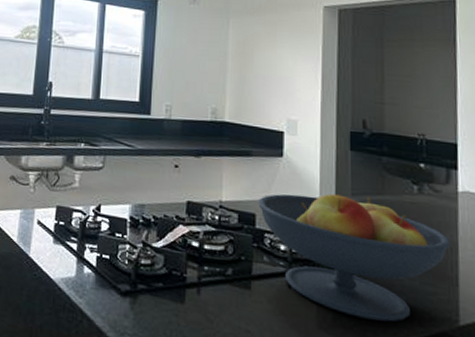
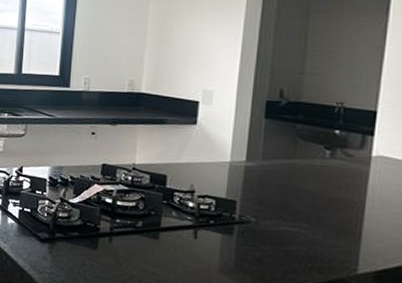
fruit bowl: present [258,193,450,322] -> none [170,157,357,269]

